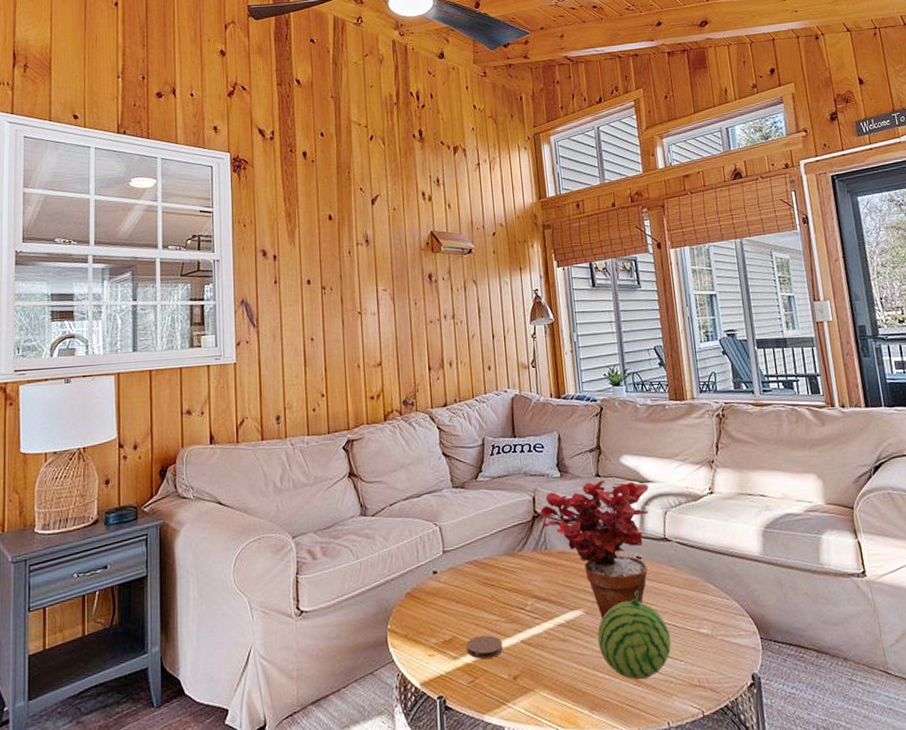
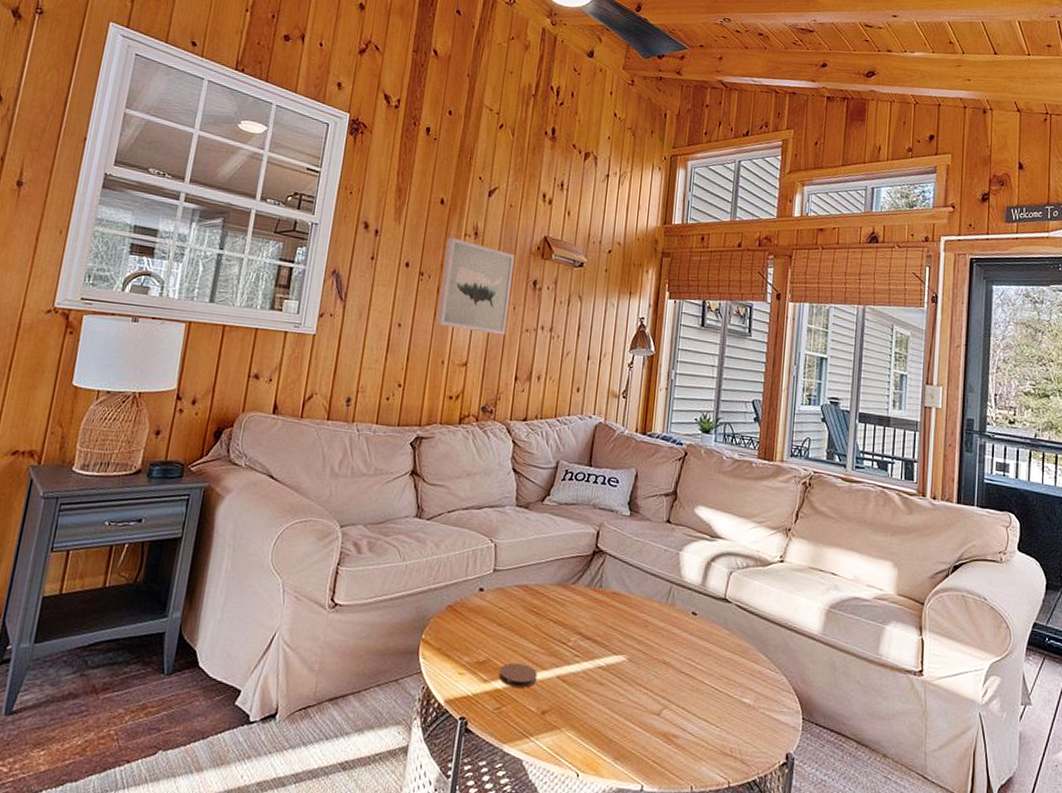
wall art: none [341,248,412,333] -> present [435,237,514,335]
potted plant: present [539,480,649,619] -> none [600,526,718,670]
fruit: present [597,590,671,680] -> none [635,646,711,738]

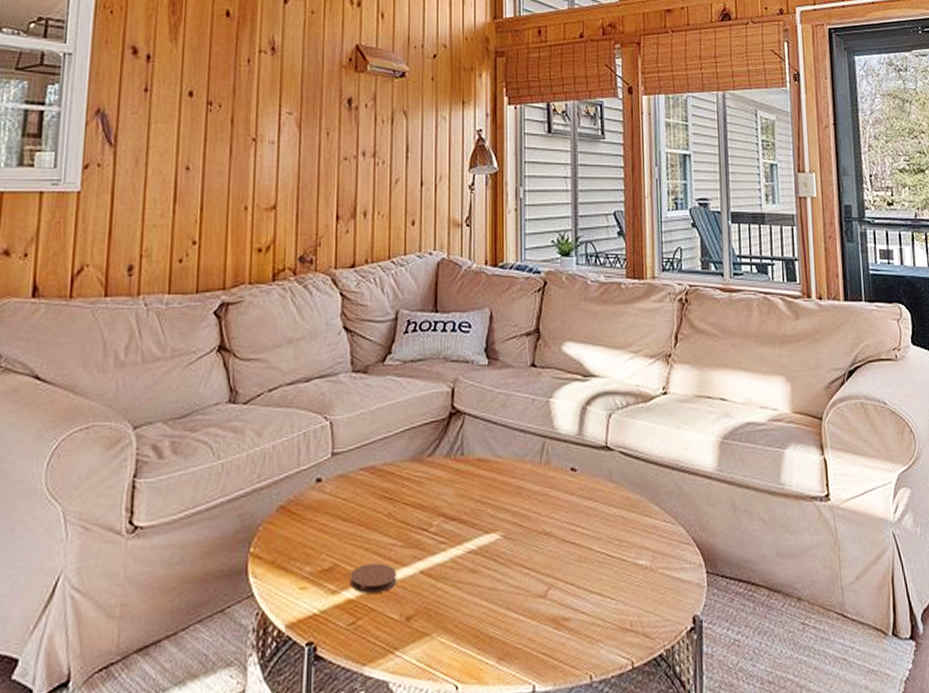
wall art: present [435,237,514,335] -> none [232,55,322,167]

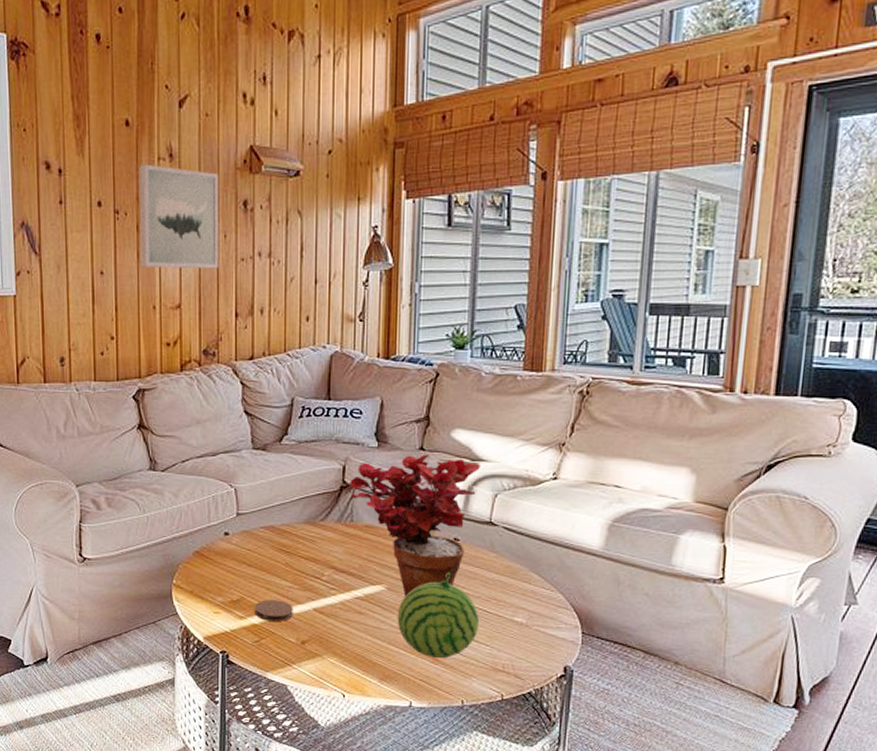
wall art: none [232,55,322,167] -> present [139,163,218,269]
potted plant: none [458,371,592,546] -> present [348,454,480,597]
fruit: none [515,509,603,622] -> present [397,572,480,658]

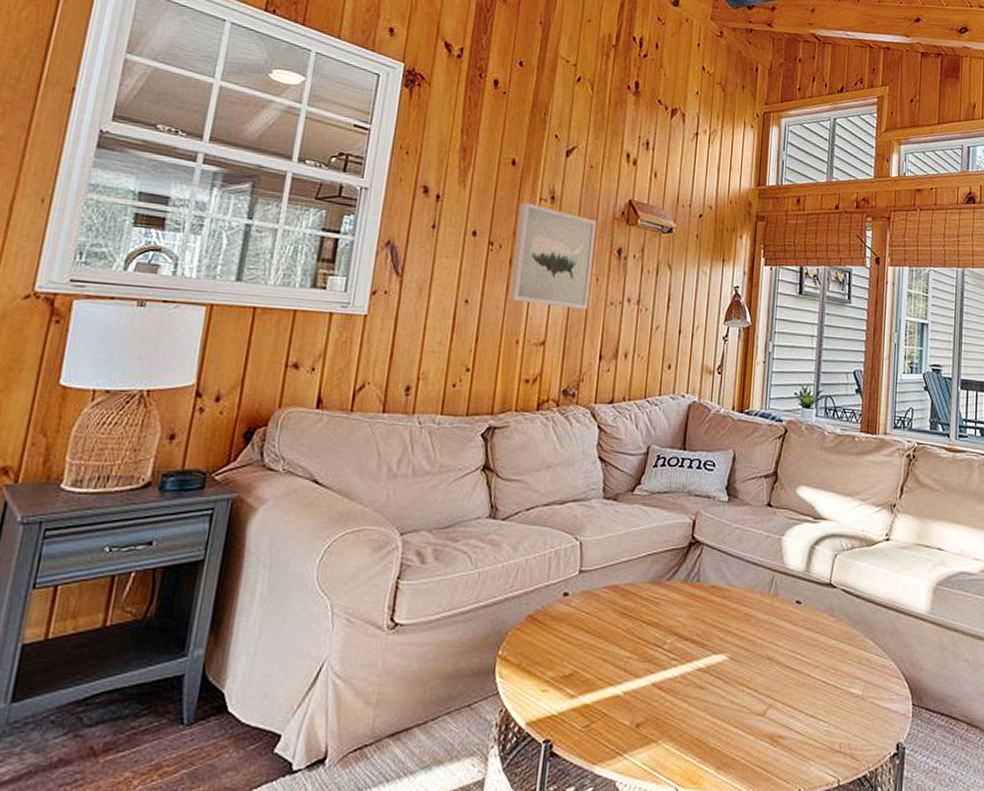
coaster: present [255,600,293,621] -> none [587,673,630,700]
potted plant: present [348,454,480,597] -> none [697,510,822,668]
fruit: present [397,572,480,658] -> none [737,638,818,738]

